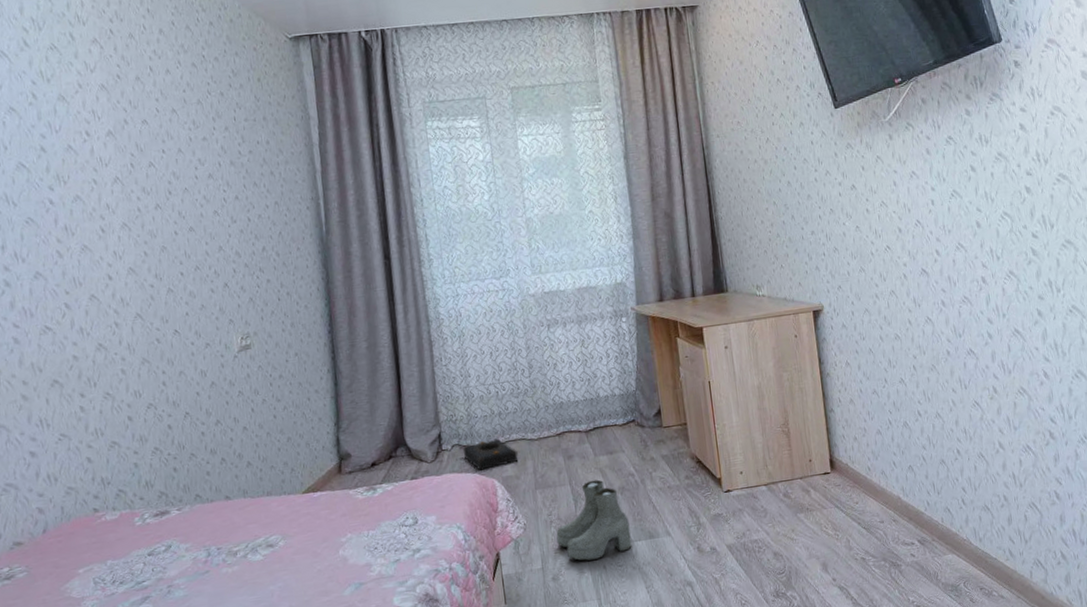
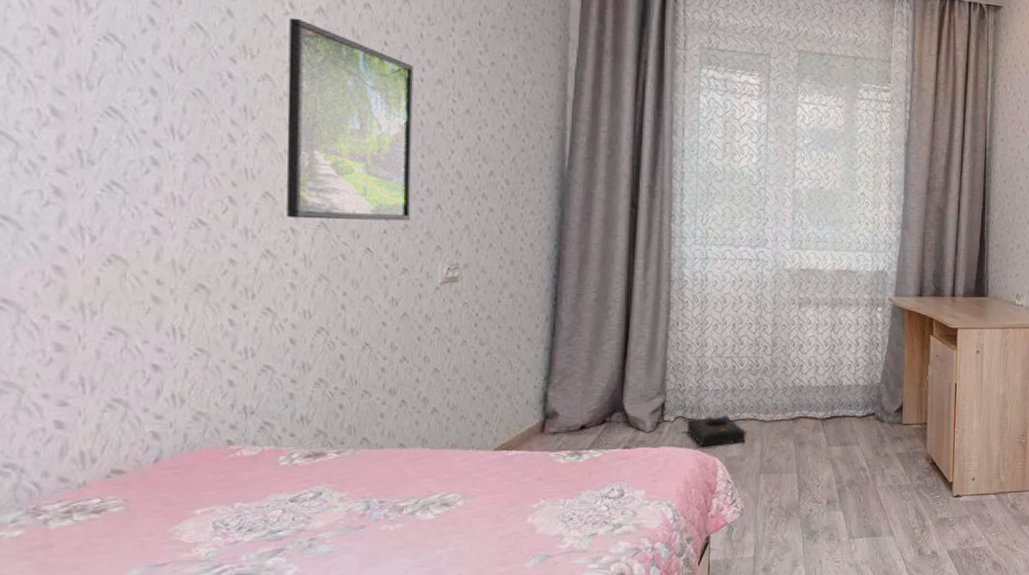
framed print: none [88,143,206,314] -> present [286,17,413,221]
boots: present [556,479,632,561] -> none [774,470,853,554]

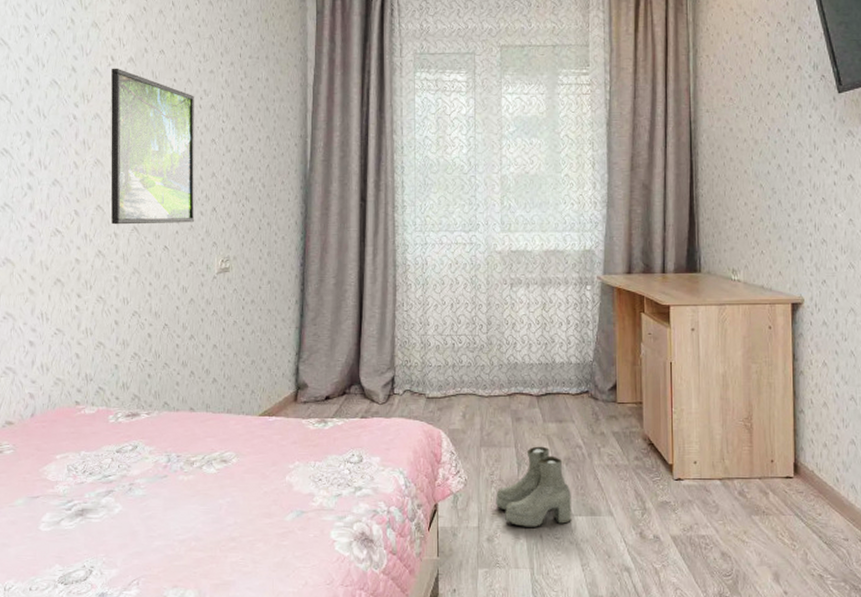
speaker: present [686,415,746,447] -> none [413,390,467,419]
boots: none [774,470,853,554] -> present [496,446,571,527]

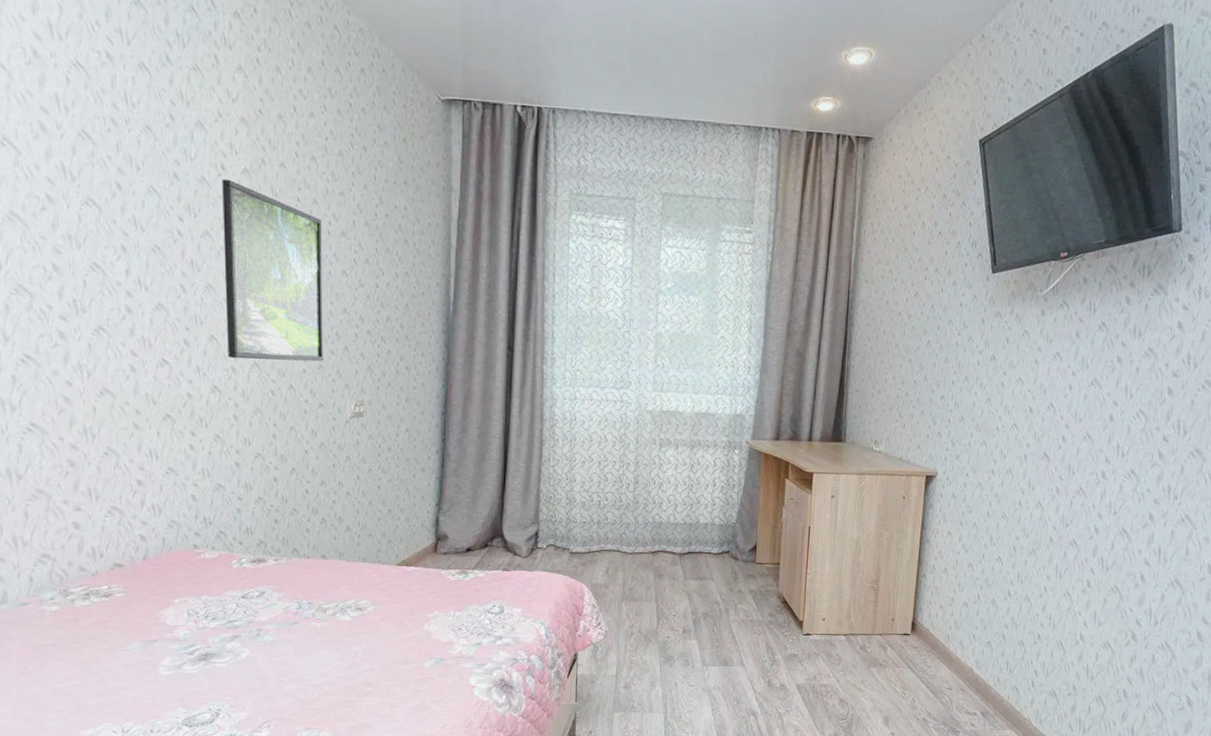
boots: present [496,446,571,527] -> none [634,601,707,676]

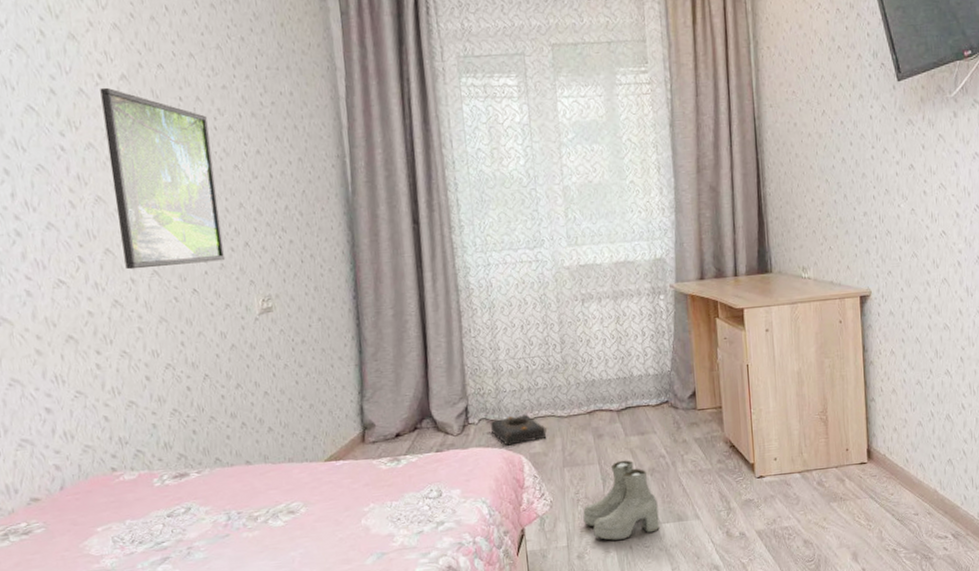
speaker: none [557,545,610,574] -> present [489,414,547,446]
boots: none [634,601,707,676] -> present [583,460,660,541]

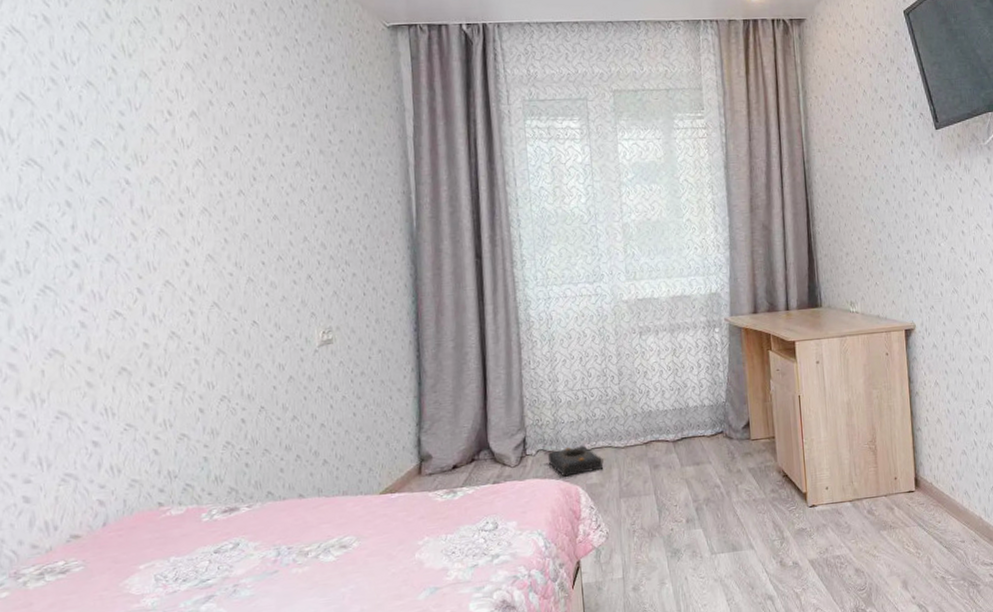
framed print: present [100,87,226,270] -> none [169,123,287,302]
boots: present [583,460,660,541] -> none [638,490,715,572]

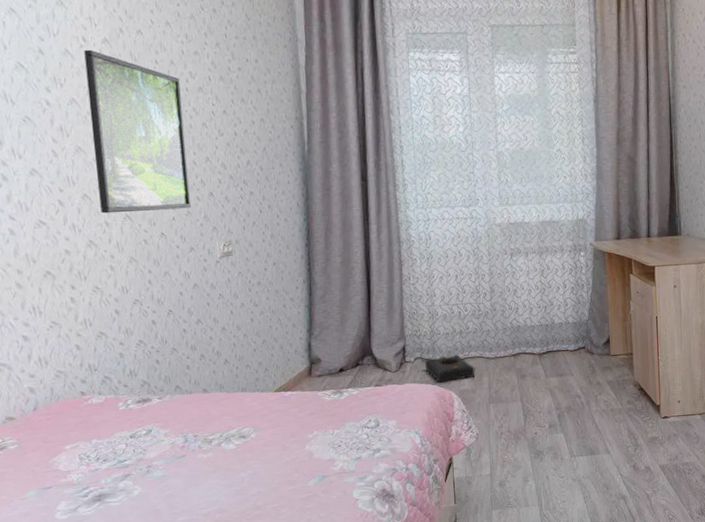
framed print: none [169,123,287,302] -> present [84,49,192,214]

